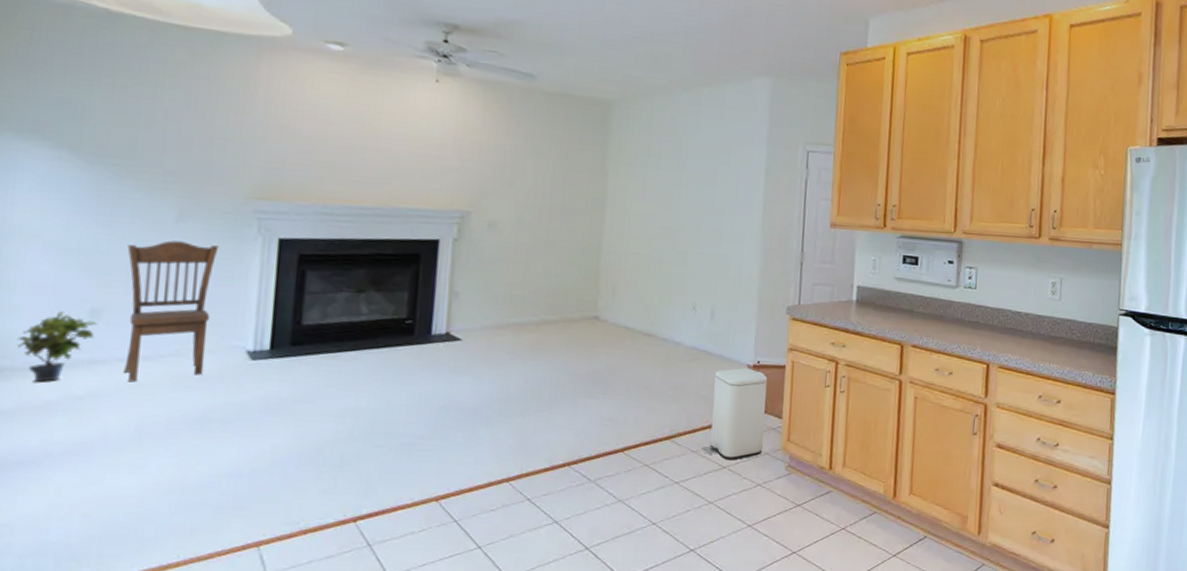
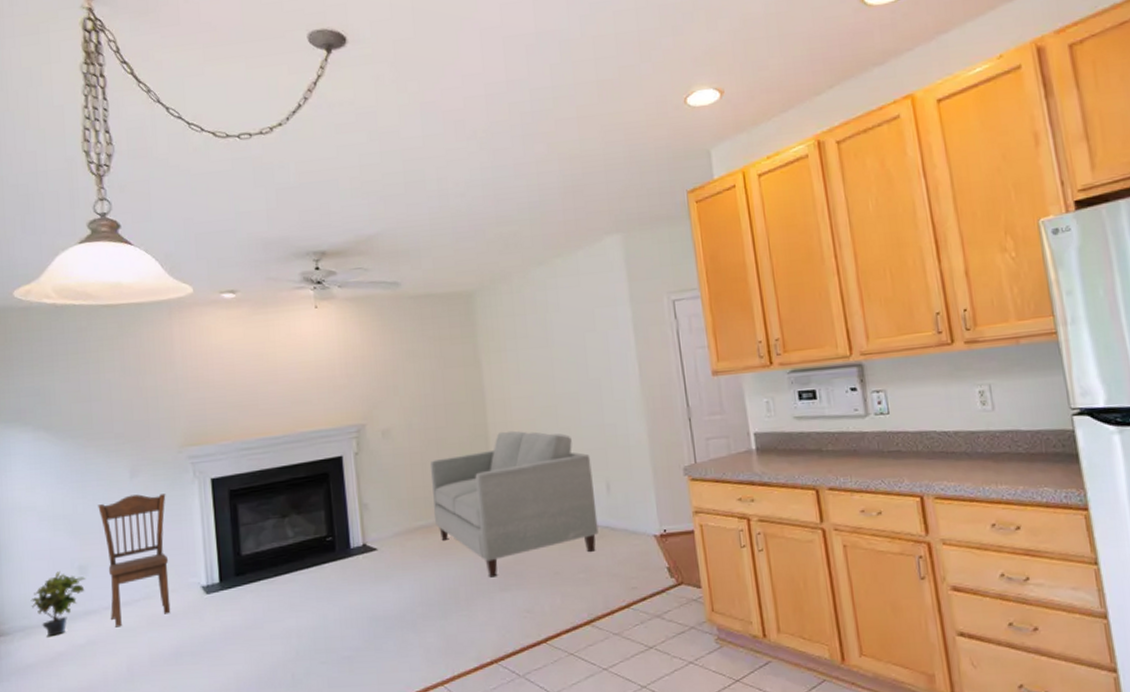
sofa: none [529,243,701,384] -> present [429,430,599,578]
pedal bin: present [701,367,768,461] -> none [622,538,687,640]

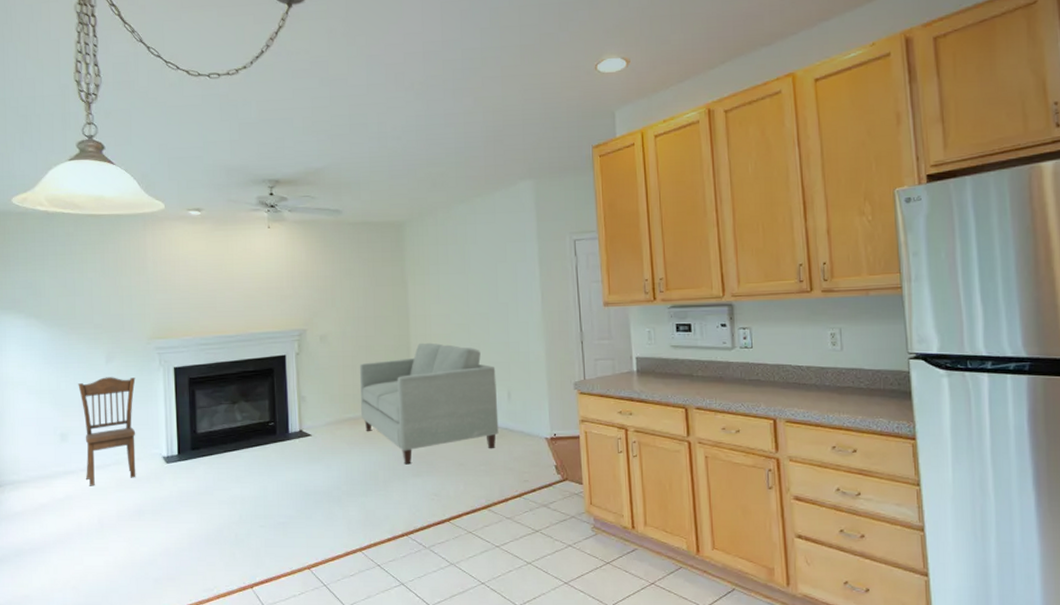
potted plant: present [30,571,86,636] -> none [19,437,66,490]

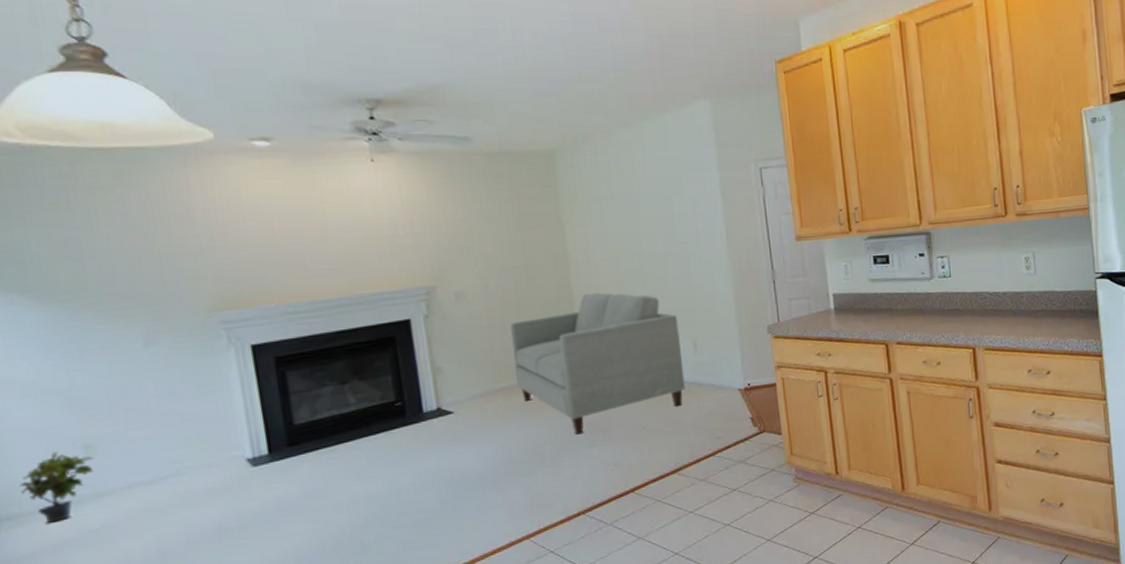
potted plant: none [19,437,66,490] -> present [19,452,94,523]
dining chair: present [78,377,136,486] -> none [103,362,209,508]

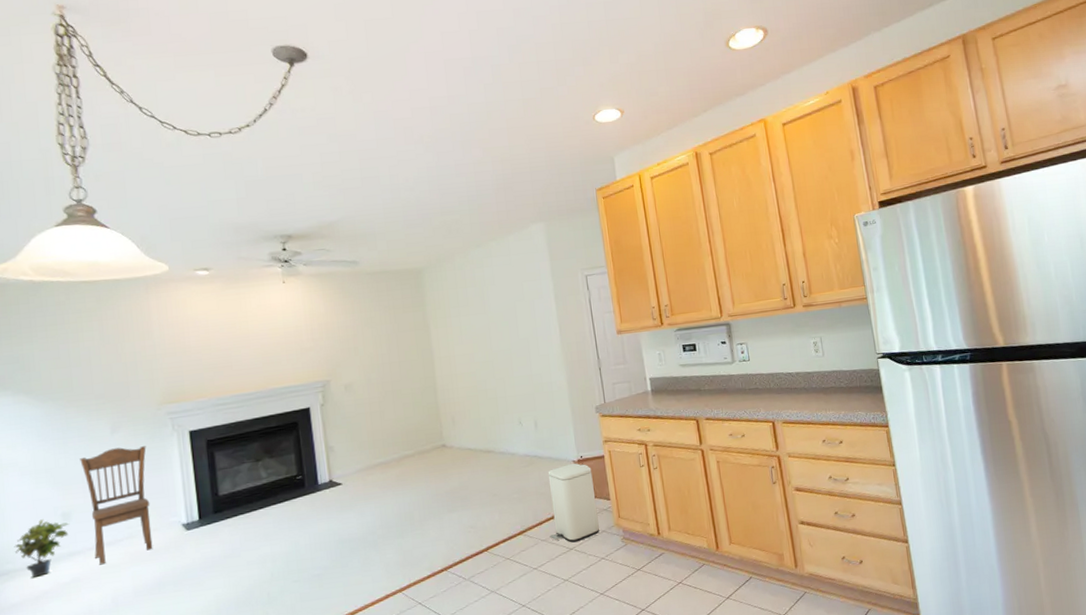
dining chair: none [103,362,209,508] -> present [80,446,153,565]
sofa: present [509,292,686,435] -> none [387,382,529,502]
pedal bin: none [708,391,768,483] -> present [547,463,599,543]

